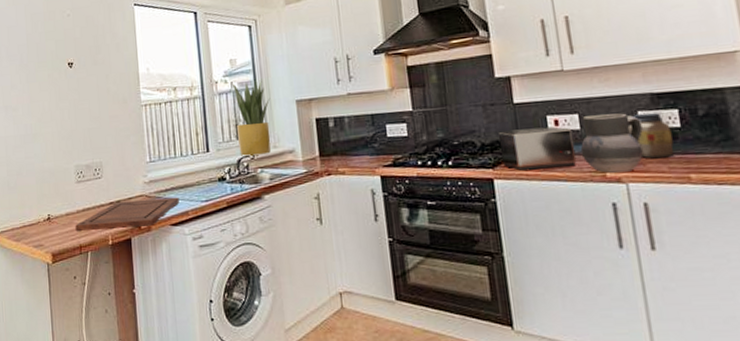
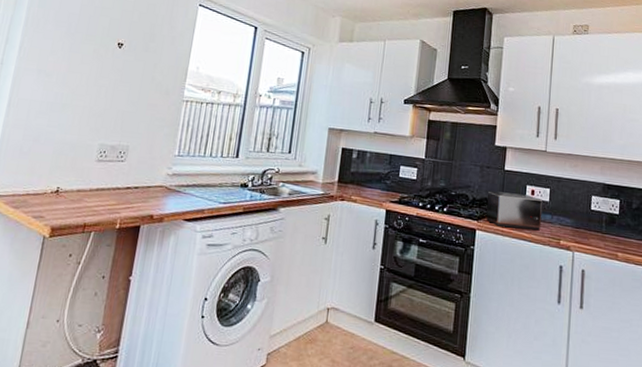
cutting board: present [75,197,180,231] -> none [83,187,199,217]
planter: present [232,78,272,156] -> none [266,99,307,171]
ceramic jug: present [580,113,643,174] -> none [545,192,593,244]
jar: present [627,112,674,159] -> none [582,197,612,237]

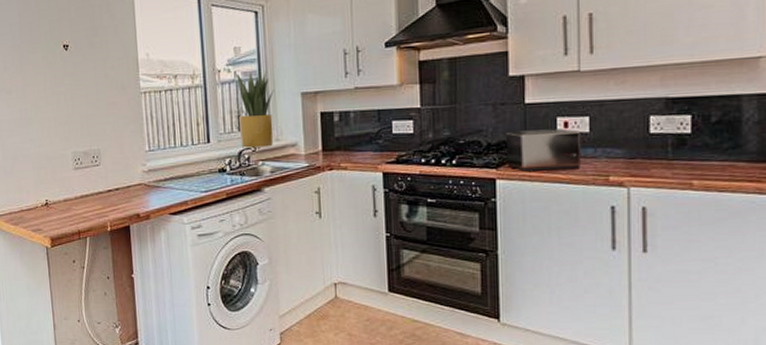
planter: none [266,99,307,171] -> present [235,68,275,148]

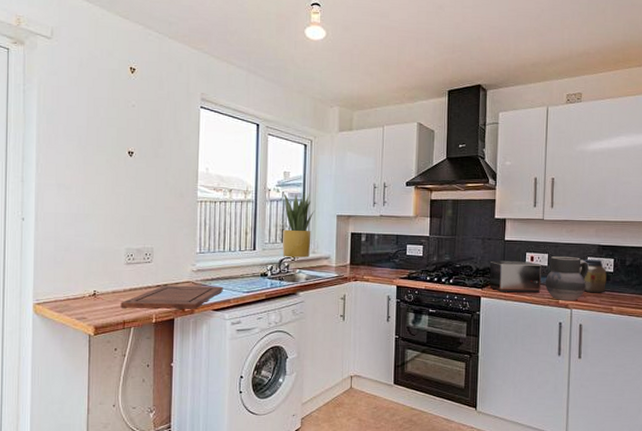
cutting board: none [73,186,179,217] -> present [120,285,223,309]
ceramic jug: none [586,117,652,178] -> present [545,256,589,302]
jar: none [637,117,681,164] -> present [579,258,607,293]

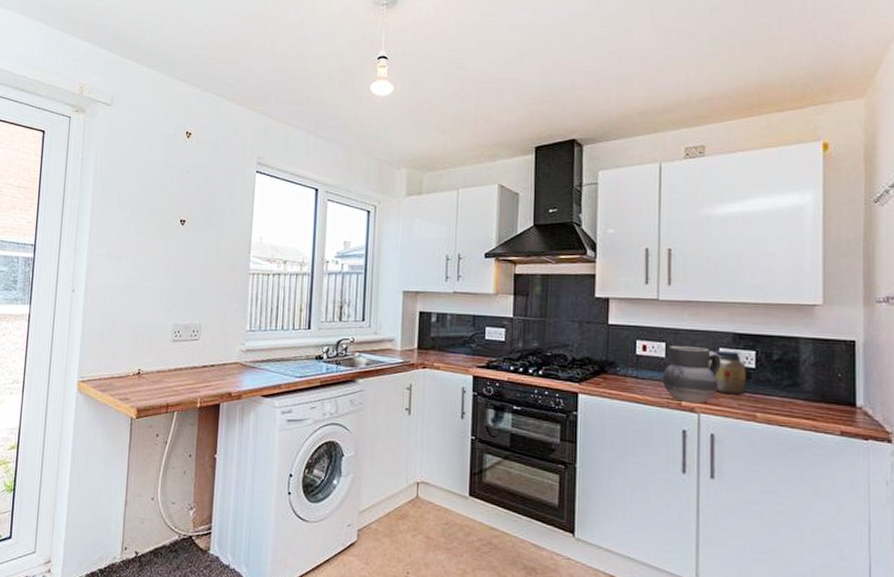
cutting board: present [120,285,223,309] -> none [164,366,274,394]
planter: present [282,191,316,258] -> none [340,263,379,340]
toaster: present [489,260,542,293] -> none [588,349,658,392]

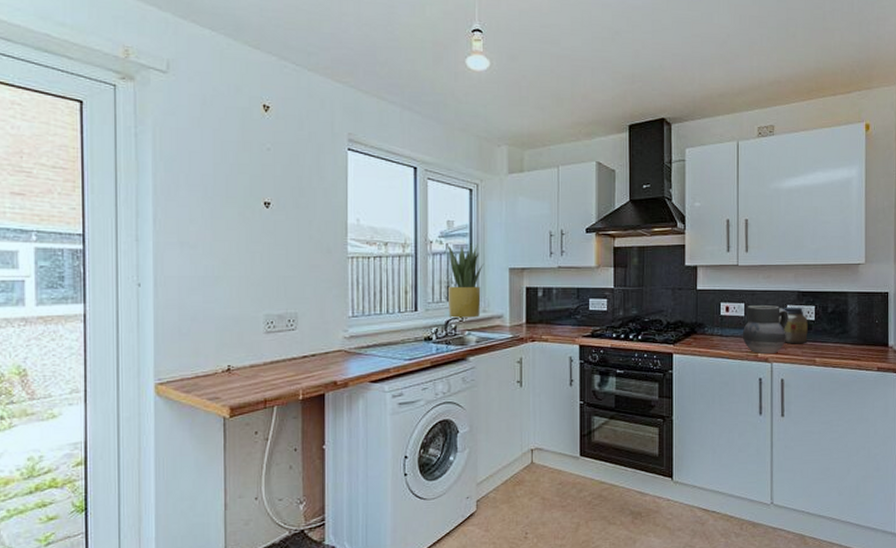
planter: none [340,263,379,340] -> present [447,242,485,318]

